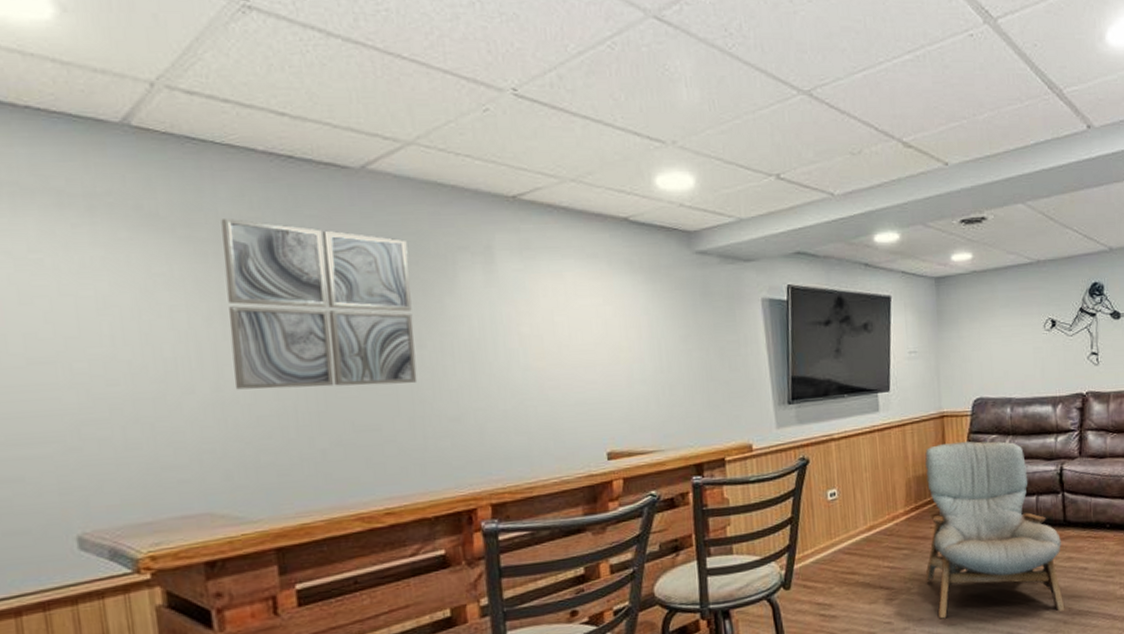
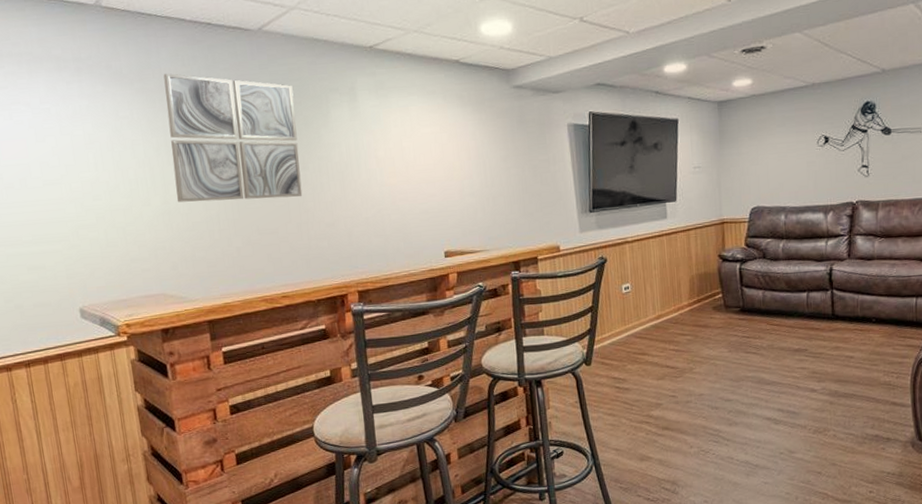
armchair: present [924,441,1065,619] -> none [706,244,832,395]

